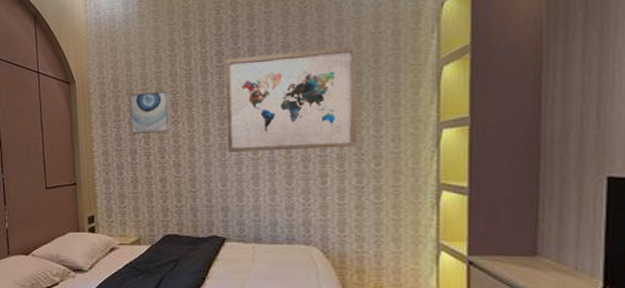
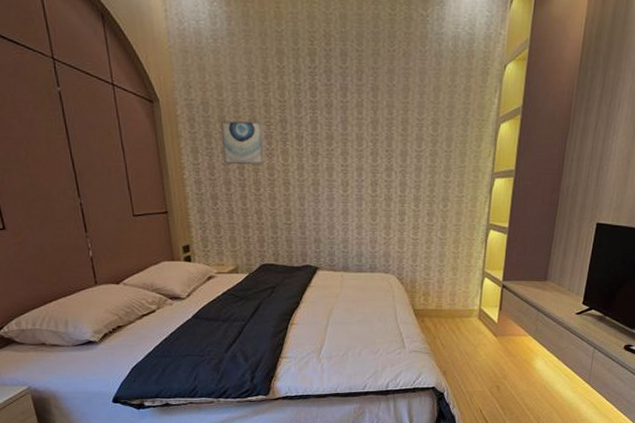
wall art: present [226,45,357,152] -> none [319,94,436,190]

